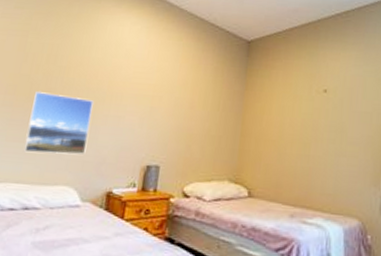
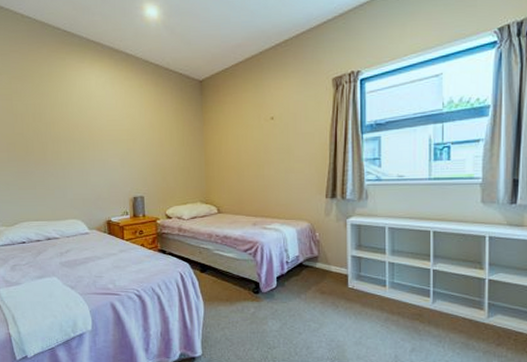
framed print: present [23,92,94,155] -> none [30,146,83,197]

